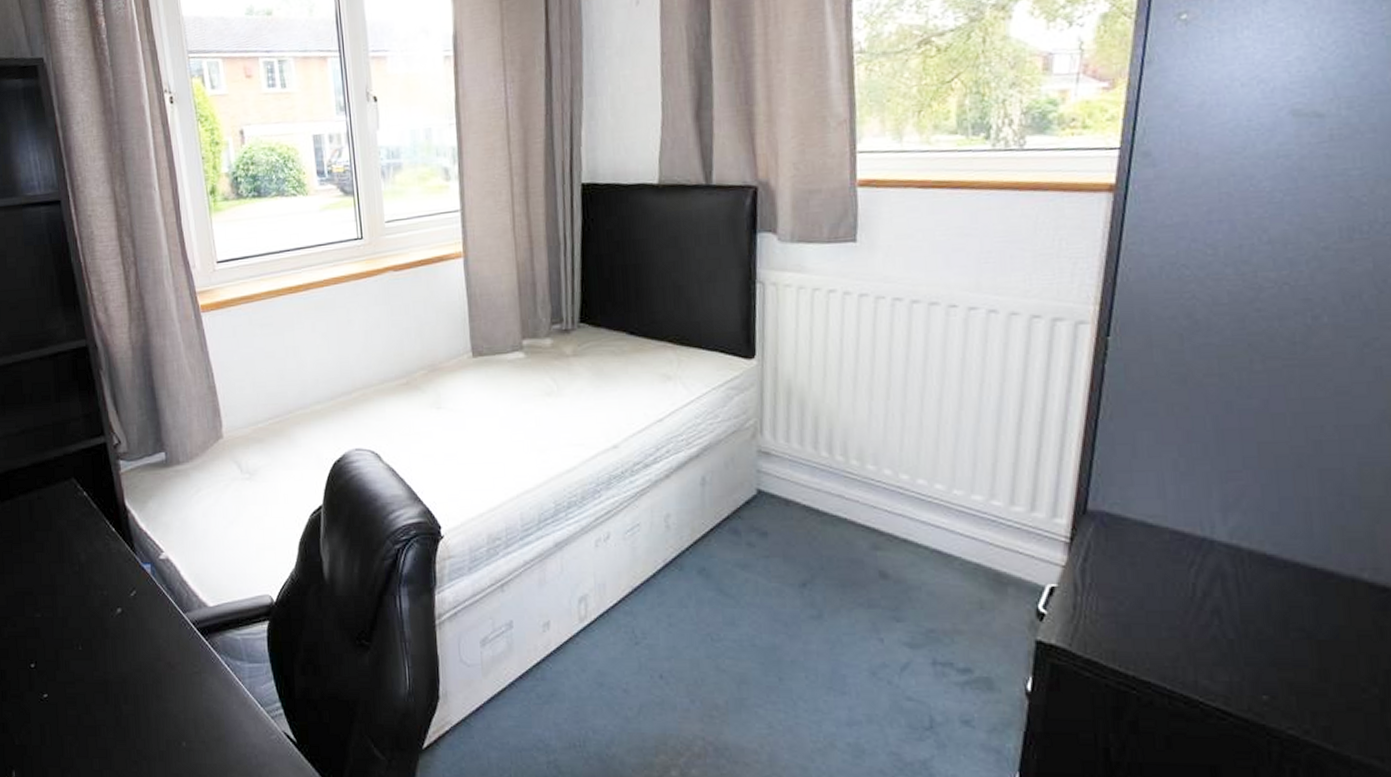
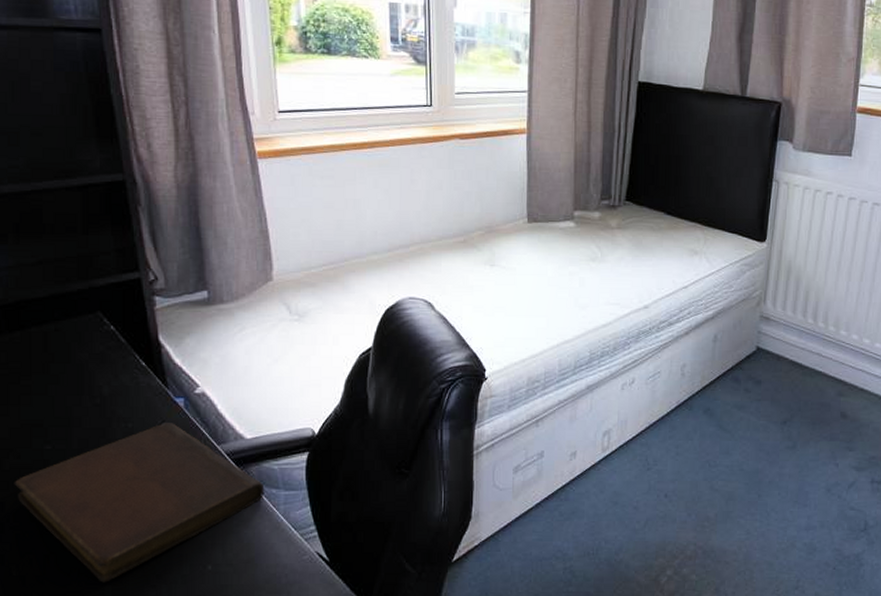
notebook: none [12,590,230,756] -> present [14,423,265,583]

